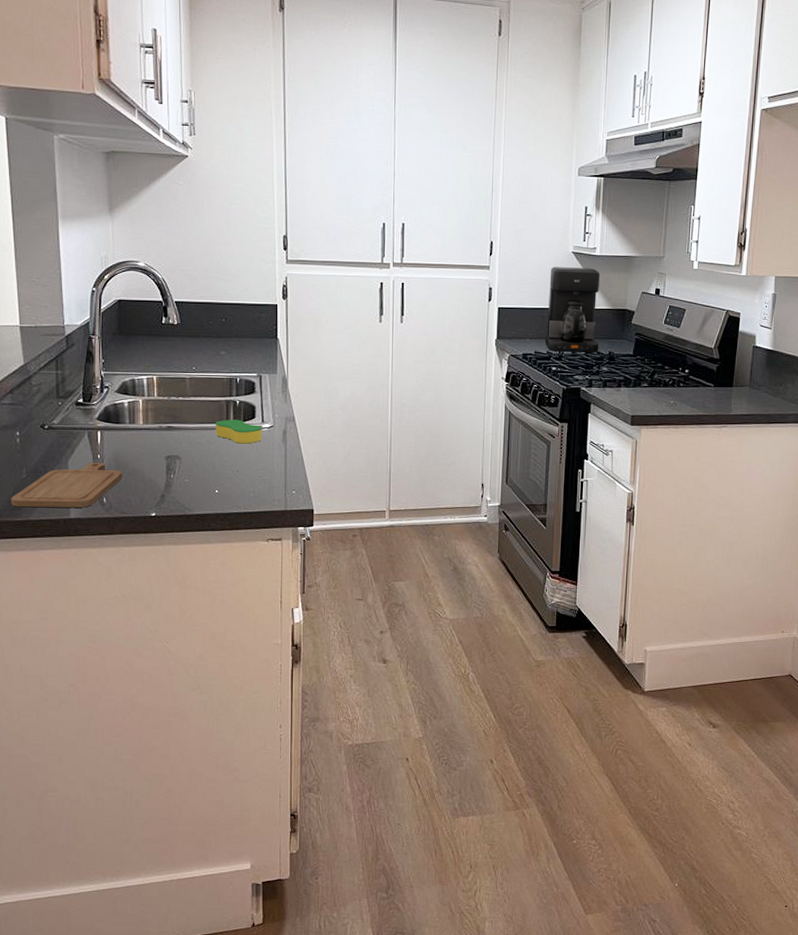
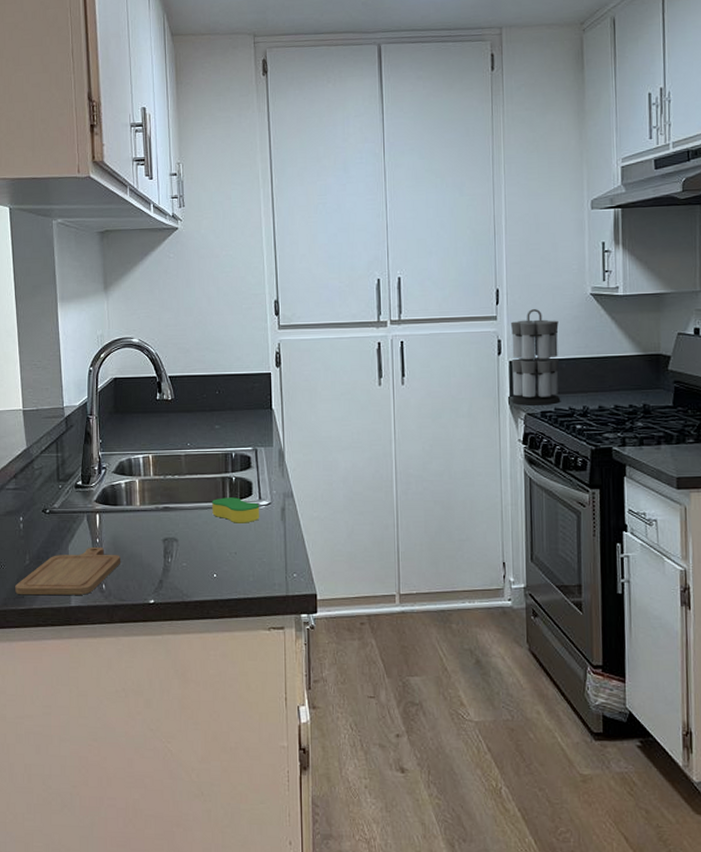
spice rack: none [497,262,543,348] -> present [510,309,561,405]
coffee maker: present [545,267,600,353] -> none [566,310,631,407]

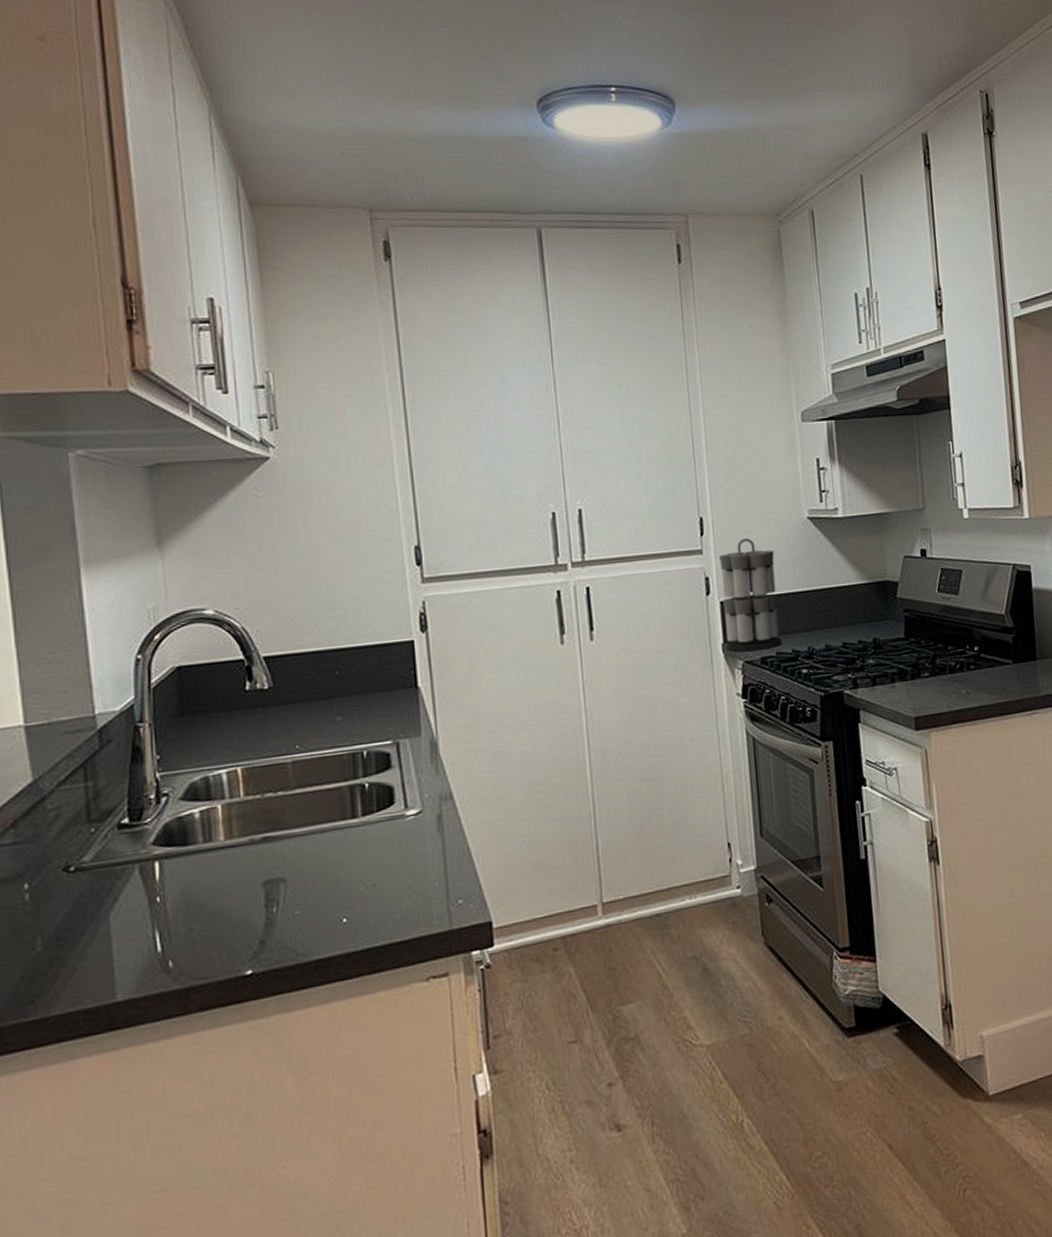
chopping board: present [15,546,120,596] -> none [18,908,196,1001]
sponge: present [212,497,260,523] -> none [336,810,408,845]

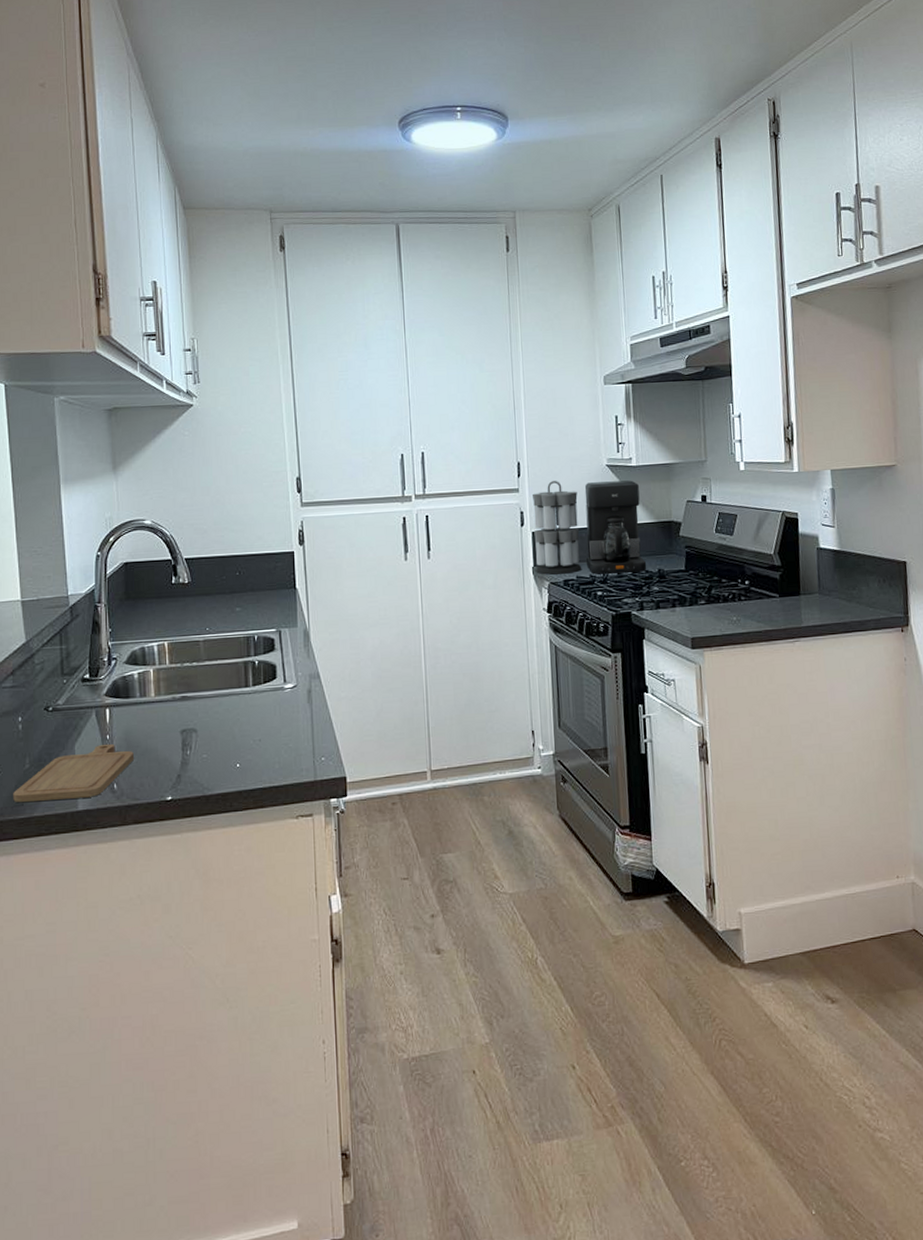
chopping board: none [18,908,196,1001] -> present [13,743,134,803]
coffee maker: none [783,534,860,649] -> present [584,480,647,575]

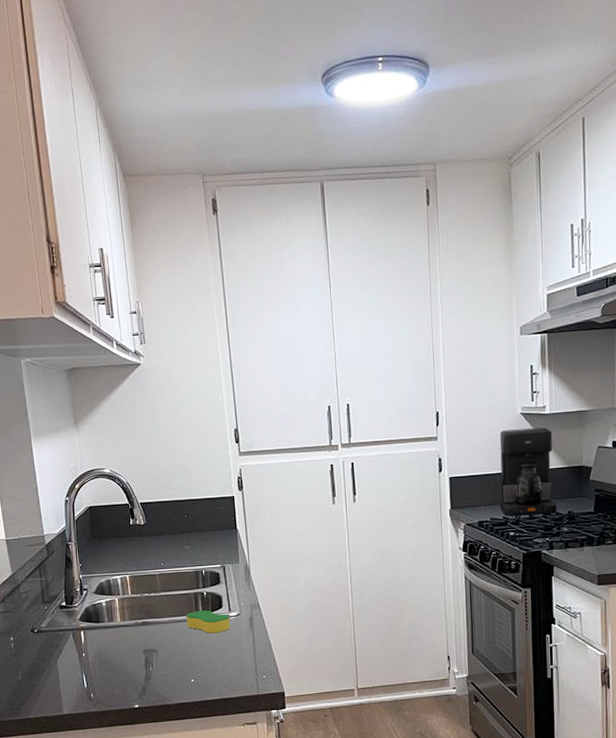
chopping board: present [13,743,134,803] -> none [11,660,106,707]
sponge: none [234,682,285,709] -> present [186,610,231,633]
spice rack: present [531,481,582,575] -> none [449,429,496,517]

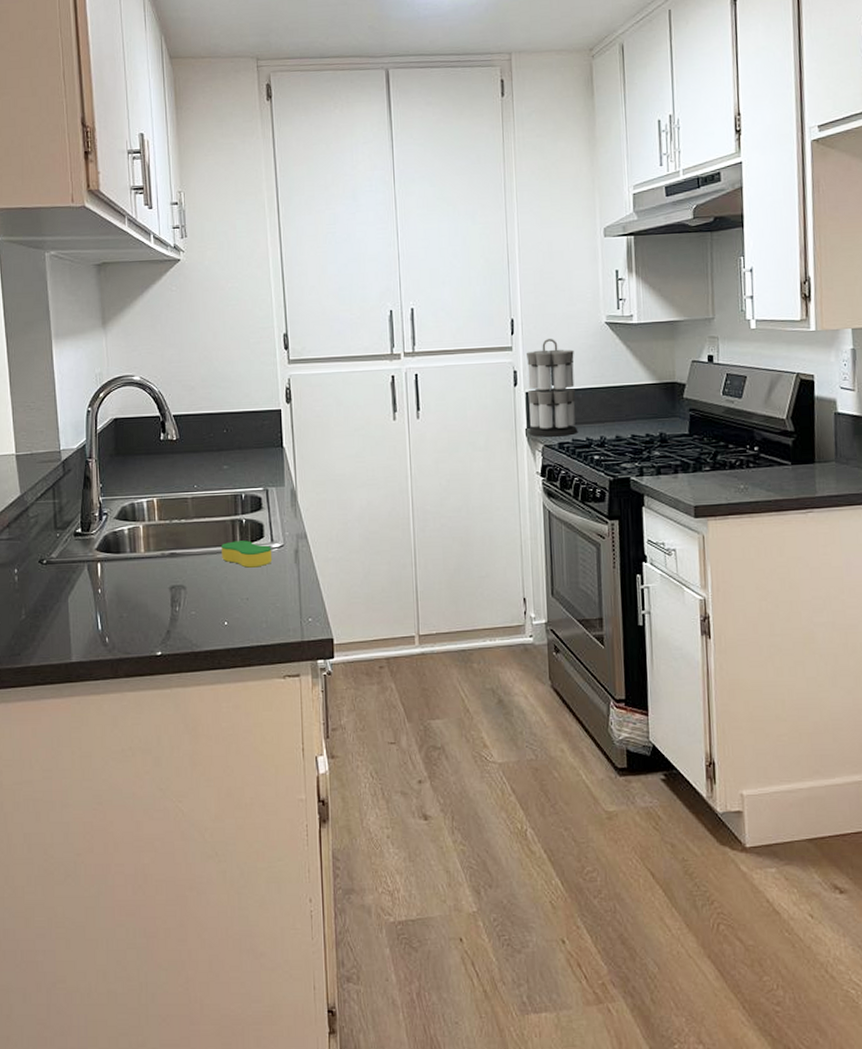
spice rack: none [449,429,496,517] -> present [525,339,578,437]
coffee maker: present [499,427,557,516] -> none [582,339,648,438]

